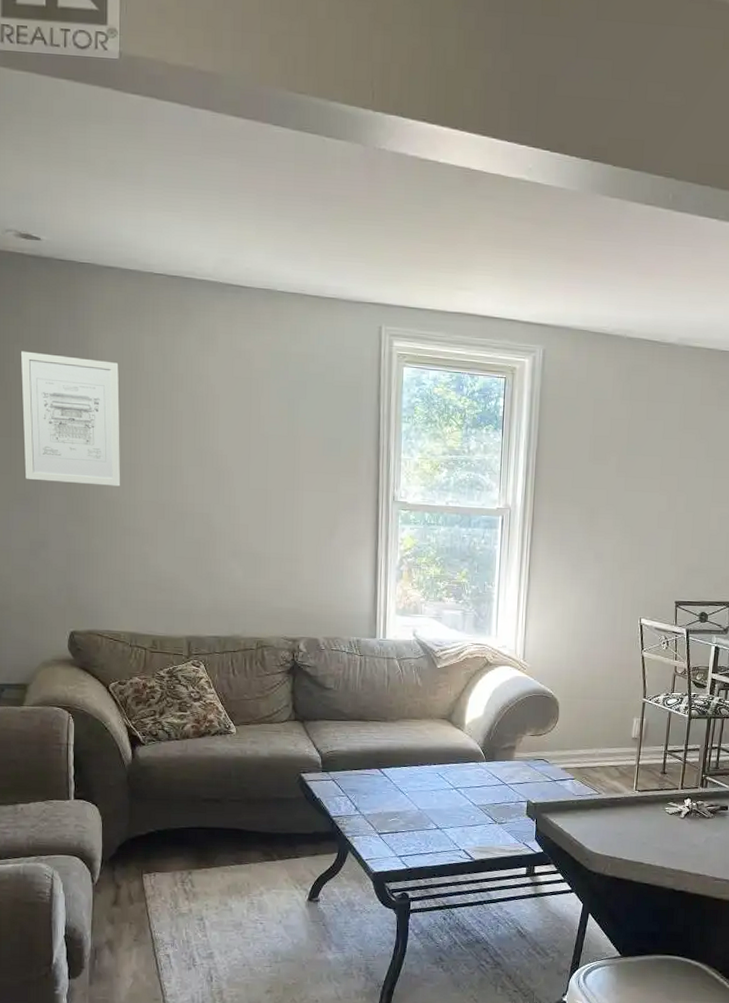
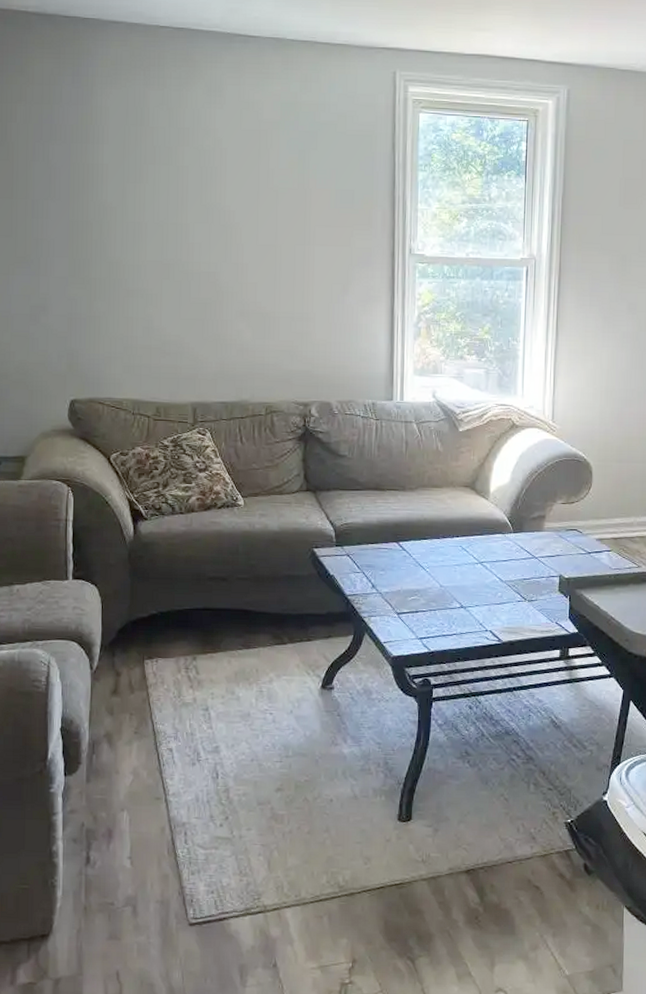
wall art: present [20,351,121,486] -> none [23,110,124,246]

